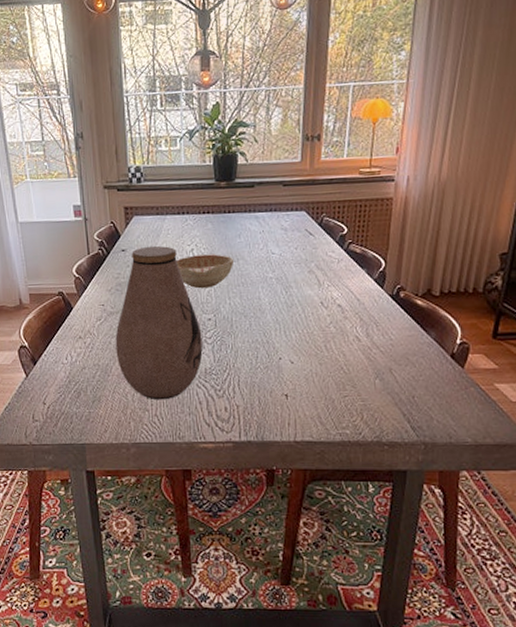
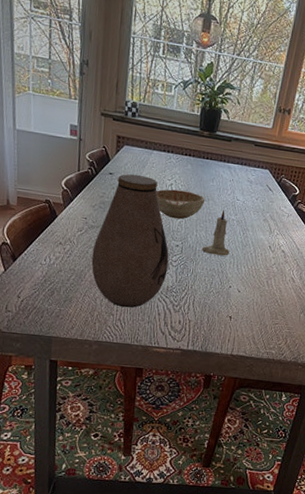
candle: none [238,268,273,324] -> present [201,210,230,256]

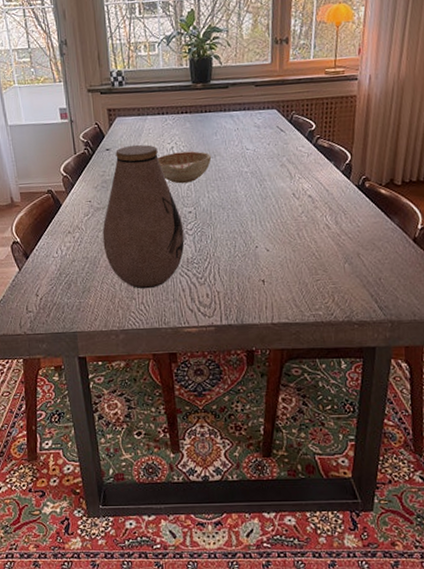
candle: present [201,210,230,256] -> none [217,163,249,215]

